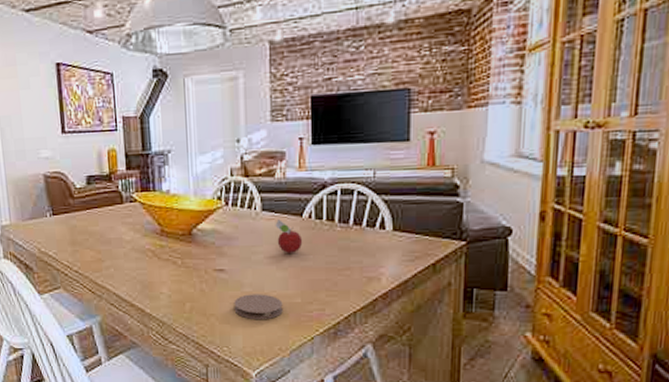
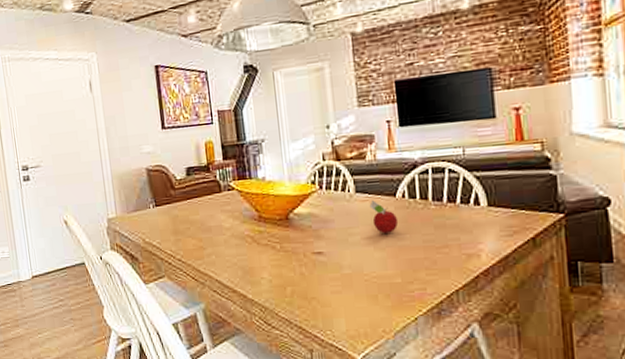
coaster: present [234,294,283,320] -> none [334,275,384,302]

